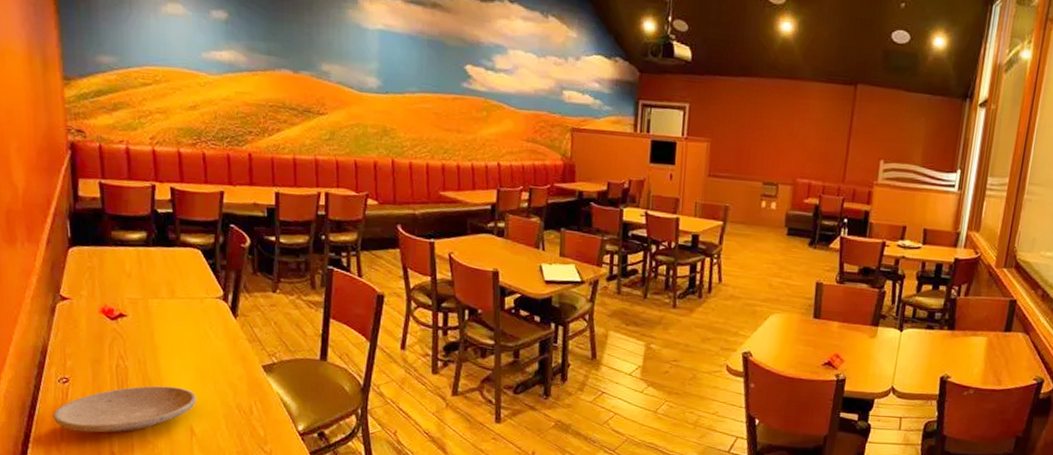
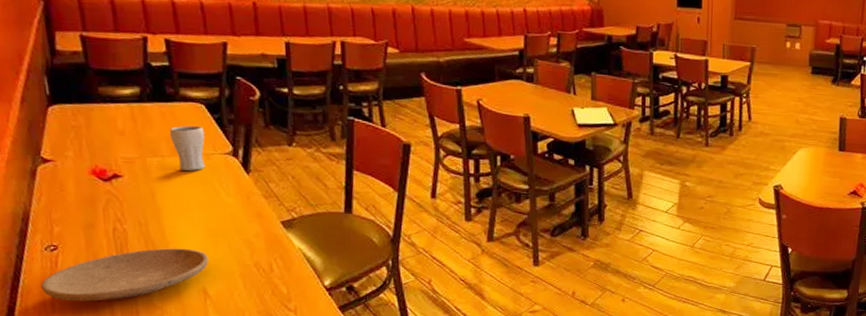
drinking glass: none [169,269,200,313] -> present [169,125,206,171]

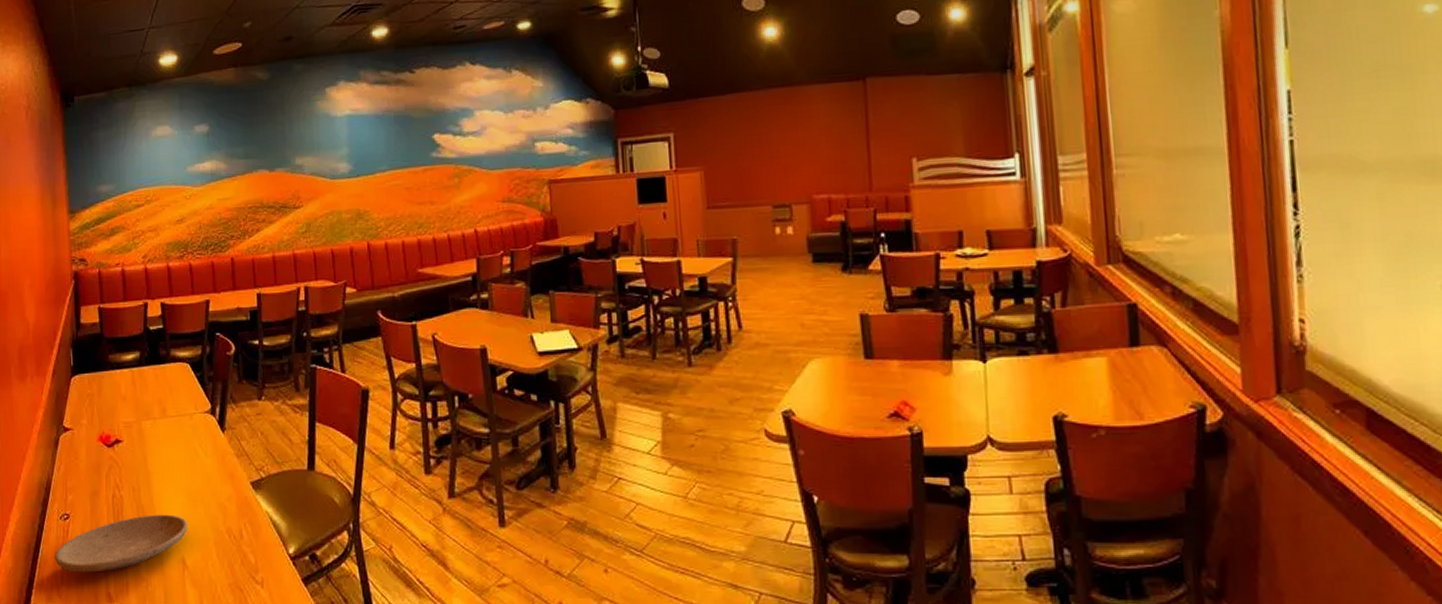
drinking glass: present [169,125,206,171] -> none [160,385,189,432]

